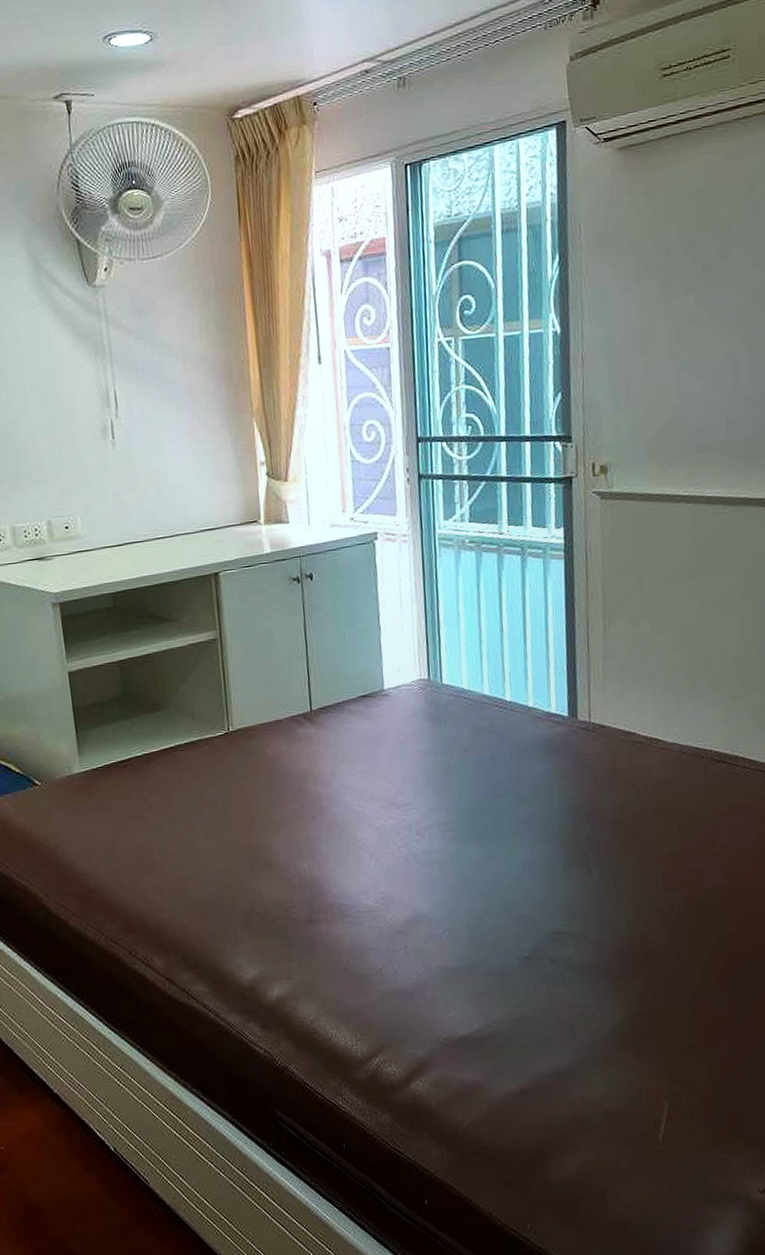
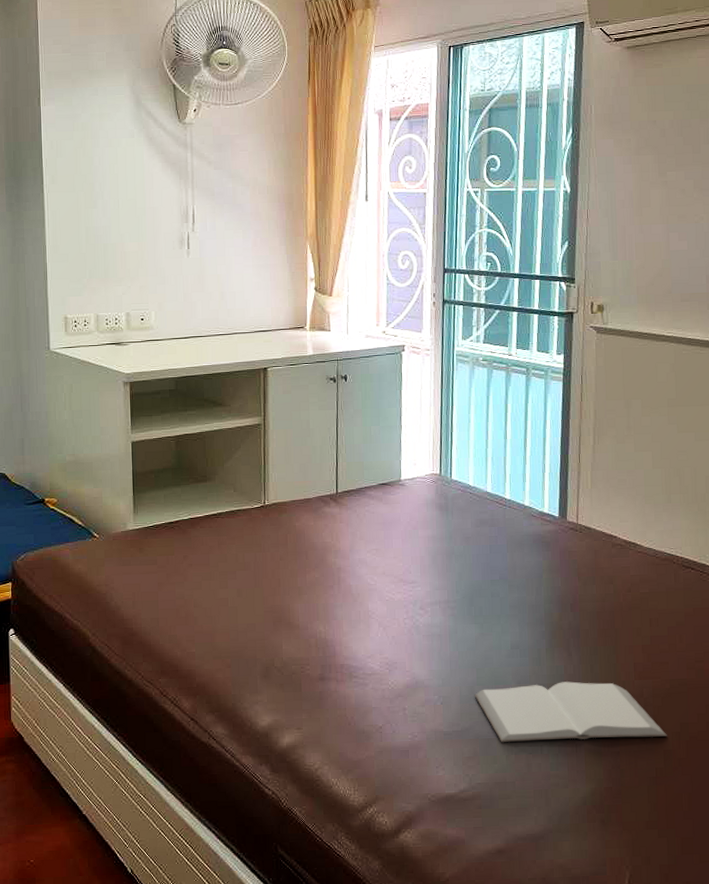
book: none [483,898,703,974] -> present [474,681,667,742]

